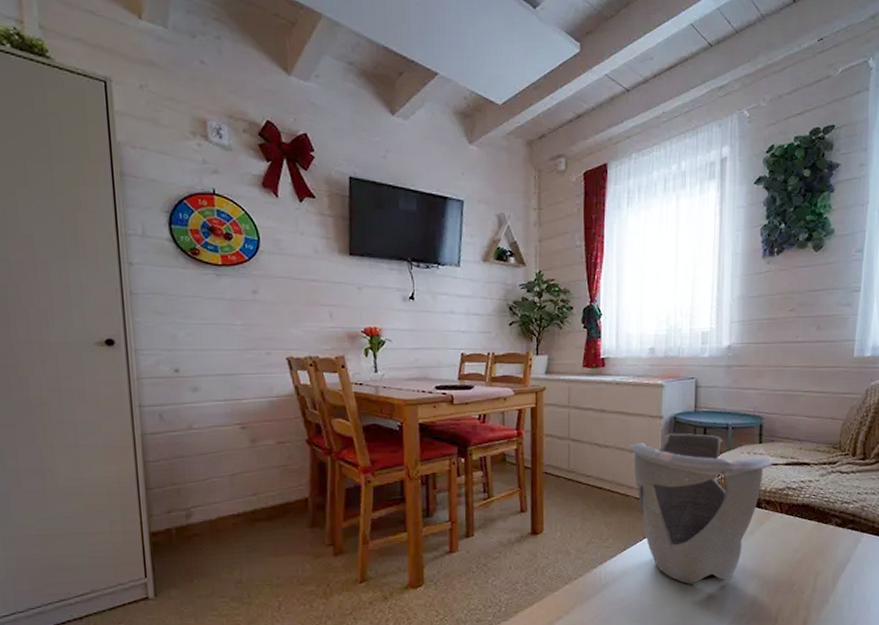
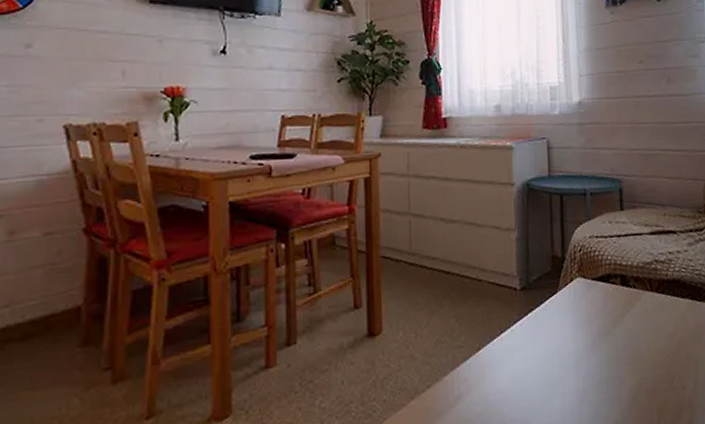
decorative bowl: present [628,433,773,584] -> none [478,202,638,388]

